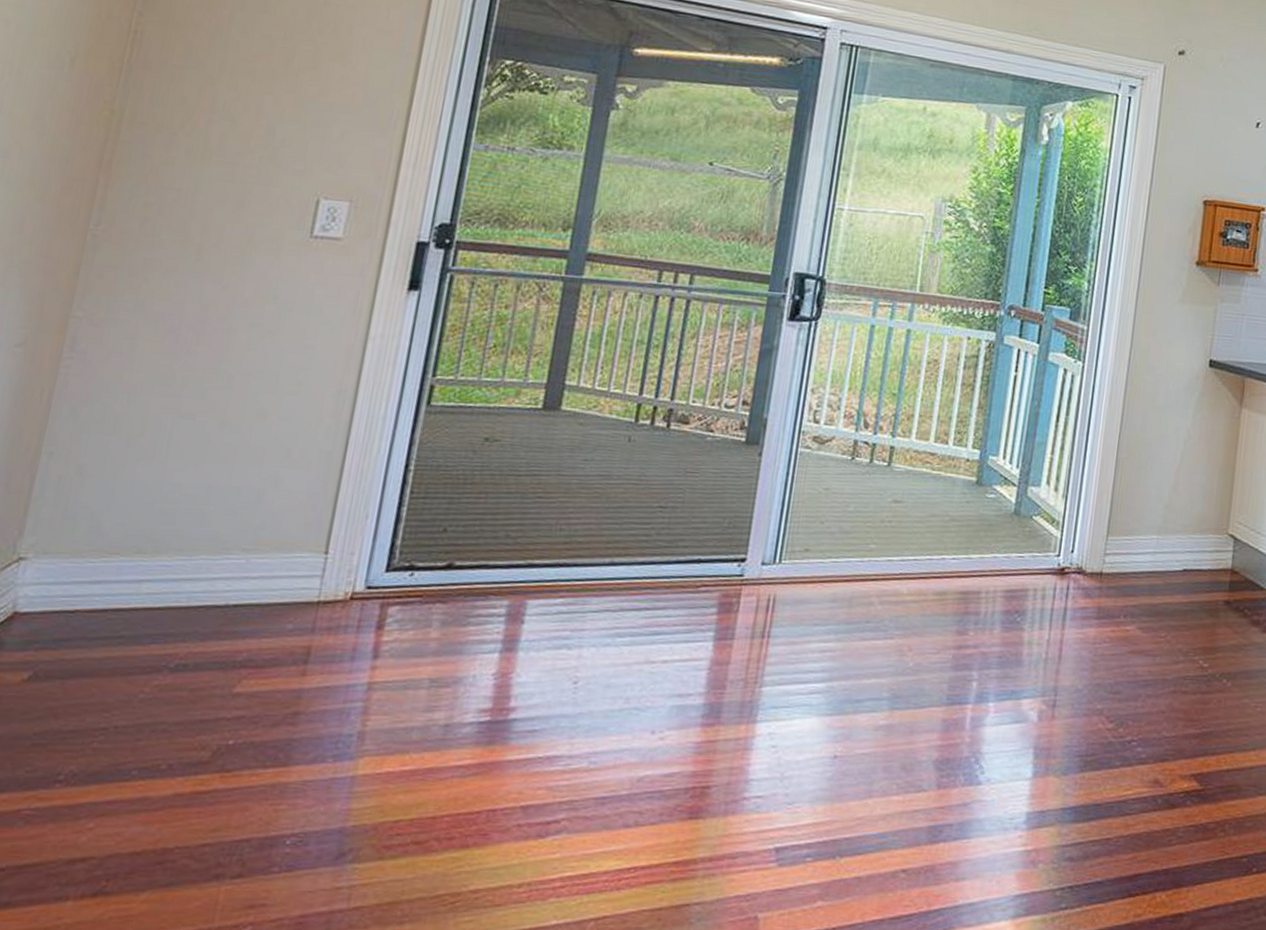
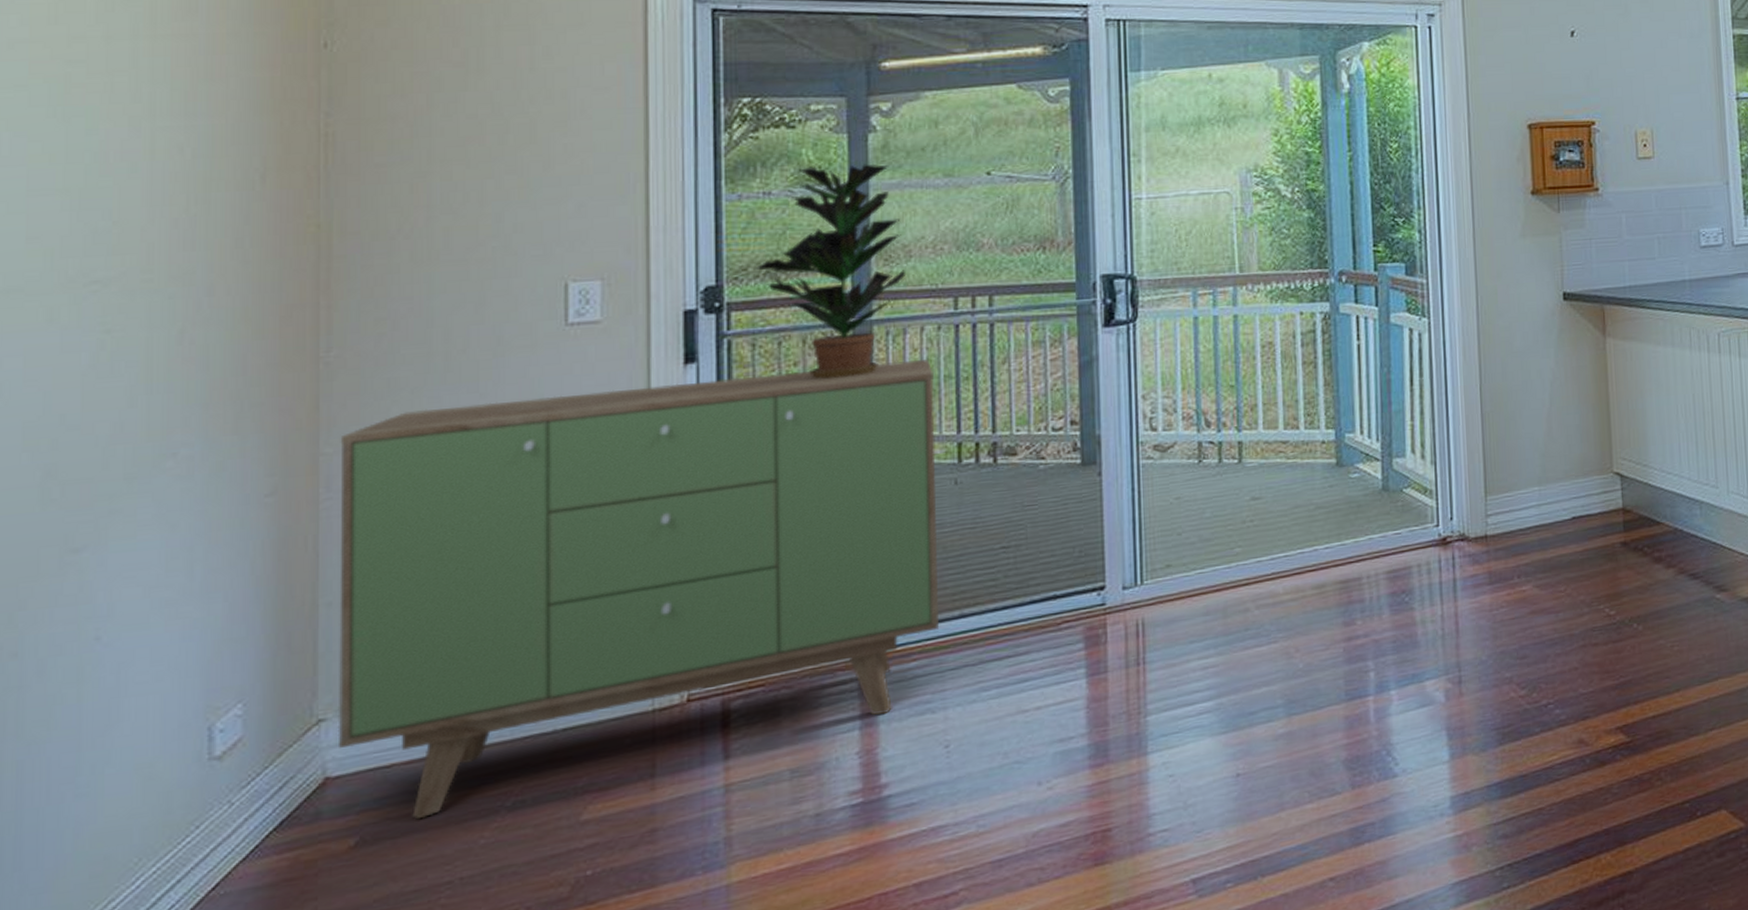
sideboard: none [32,291,628,666] -> present [337,360,940,820]
potted plant: none [486,131,624,328] -> present [754,163,905,380]

